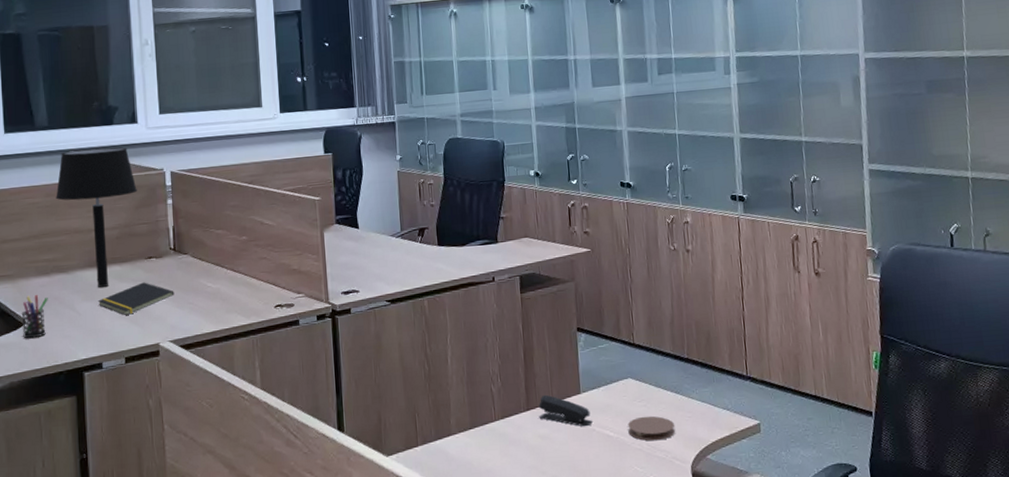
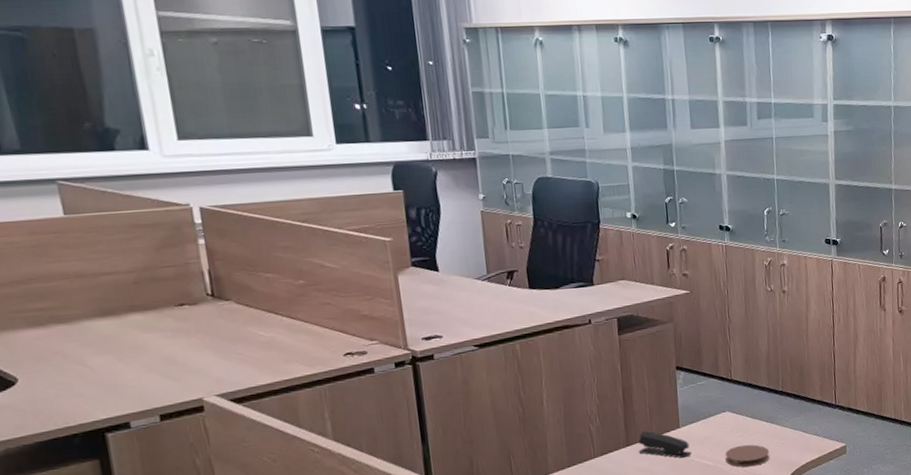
pen holder: present [21,295,48,339] -> none [10,349,49,400]
table lamp: present [56,147,137,287] -> none [42,177,157,339]
notepad: present [97,282,175,315] -> none [115,332,218,369]

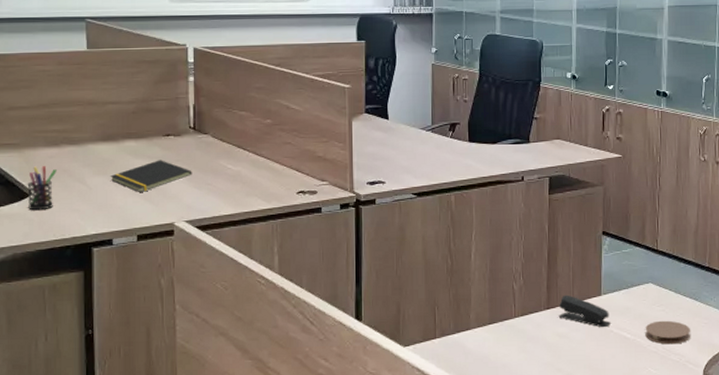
pen holder: none [10,349,49,400] -> present [27,166,57,211]
notepad: none [115,332,218,369] -> present [110,160,192,192]

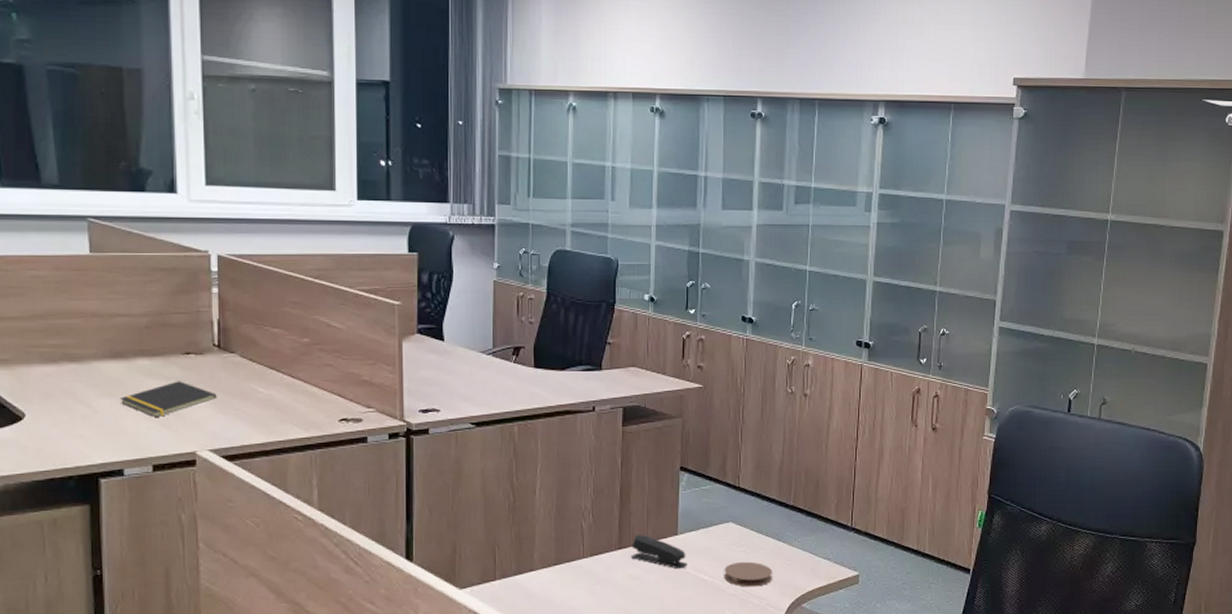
pen holder: present [27,166,57,211] -> none [20,386,55,436]

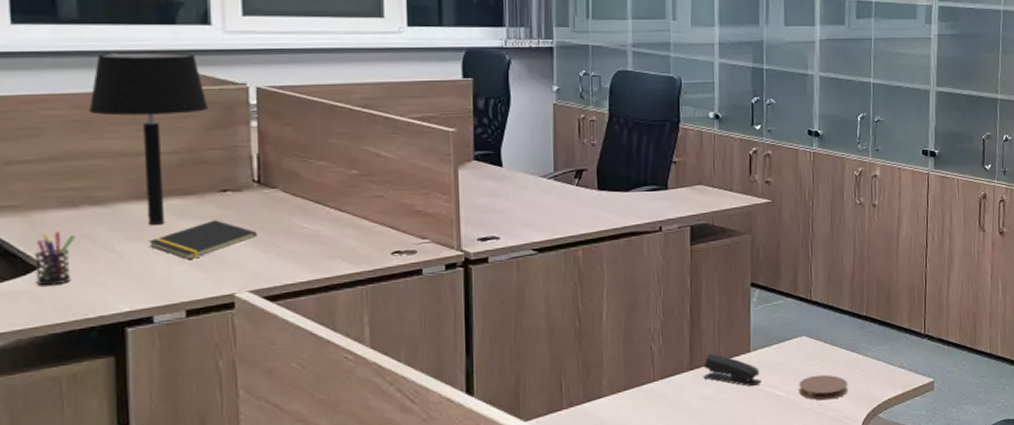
pen holder: none [20,386,55,436] -> present [34,232,75,286]
table lamp: none [68,218,174,382] -> present [89,52,208,225]

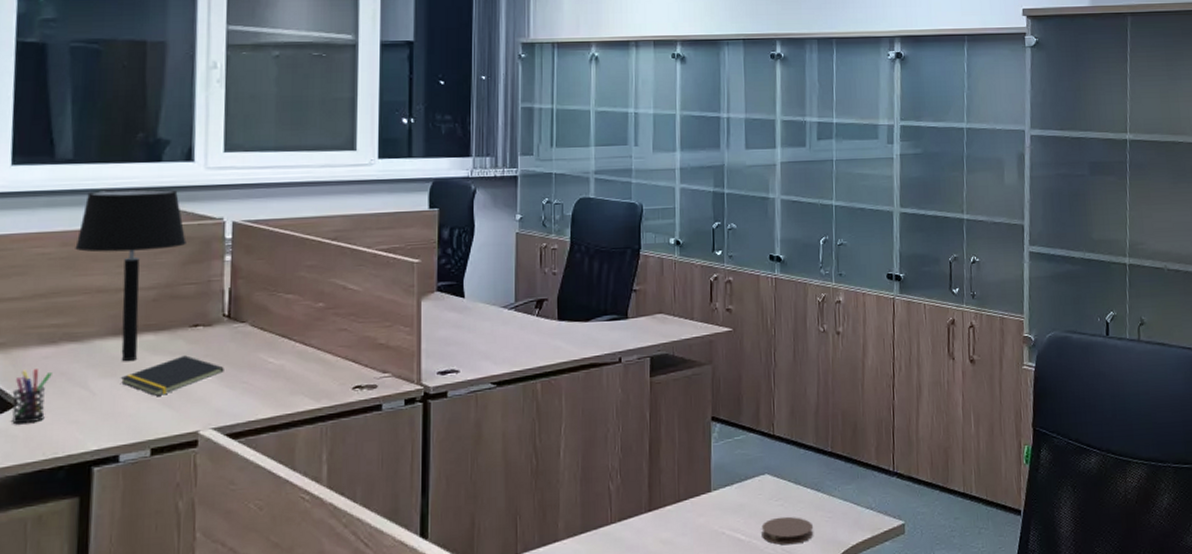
stapler: present [703,353,761,387] -> none [662,493,722,530]

